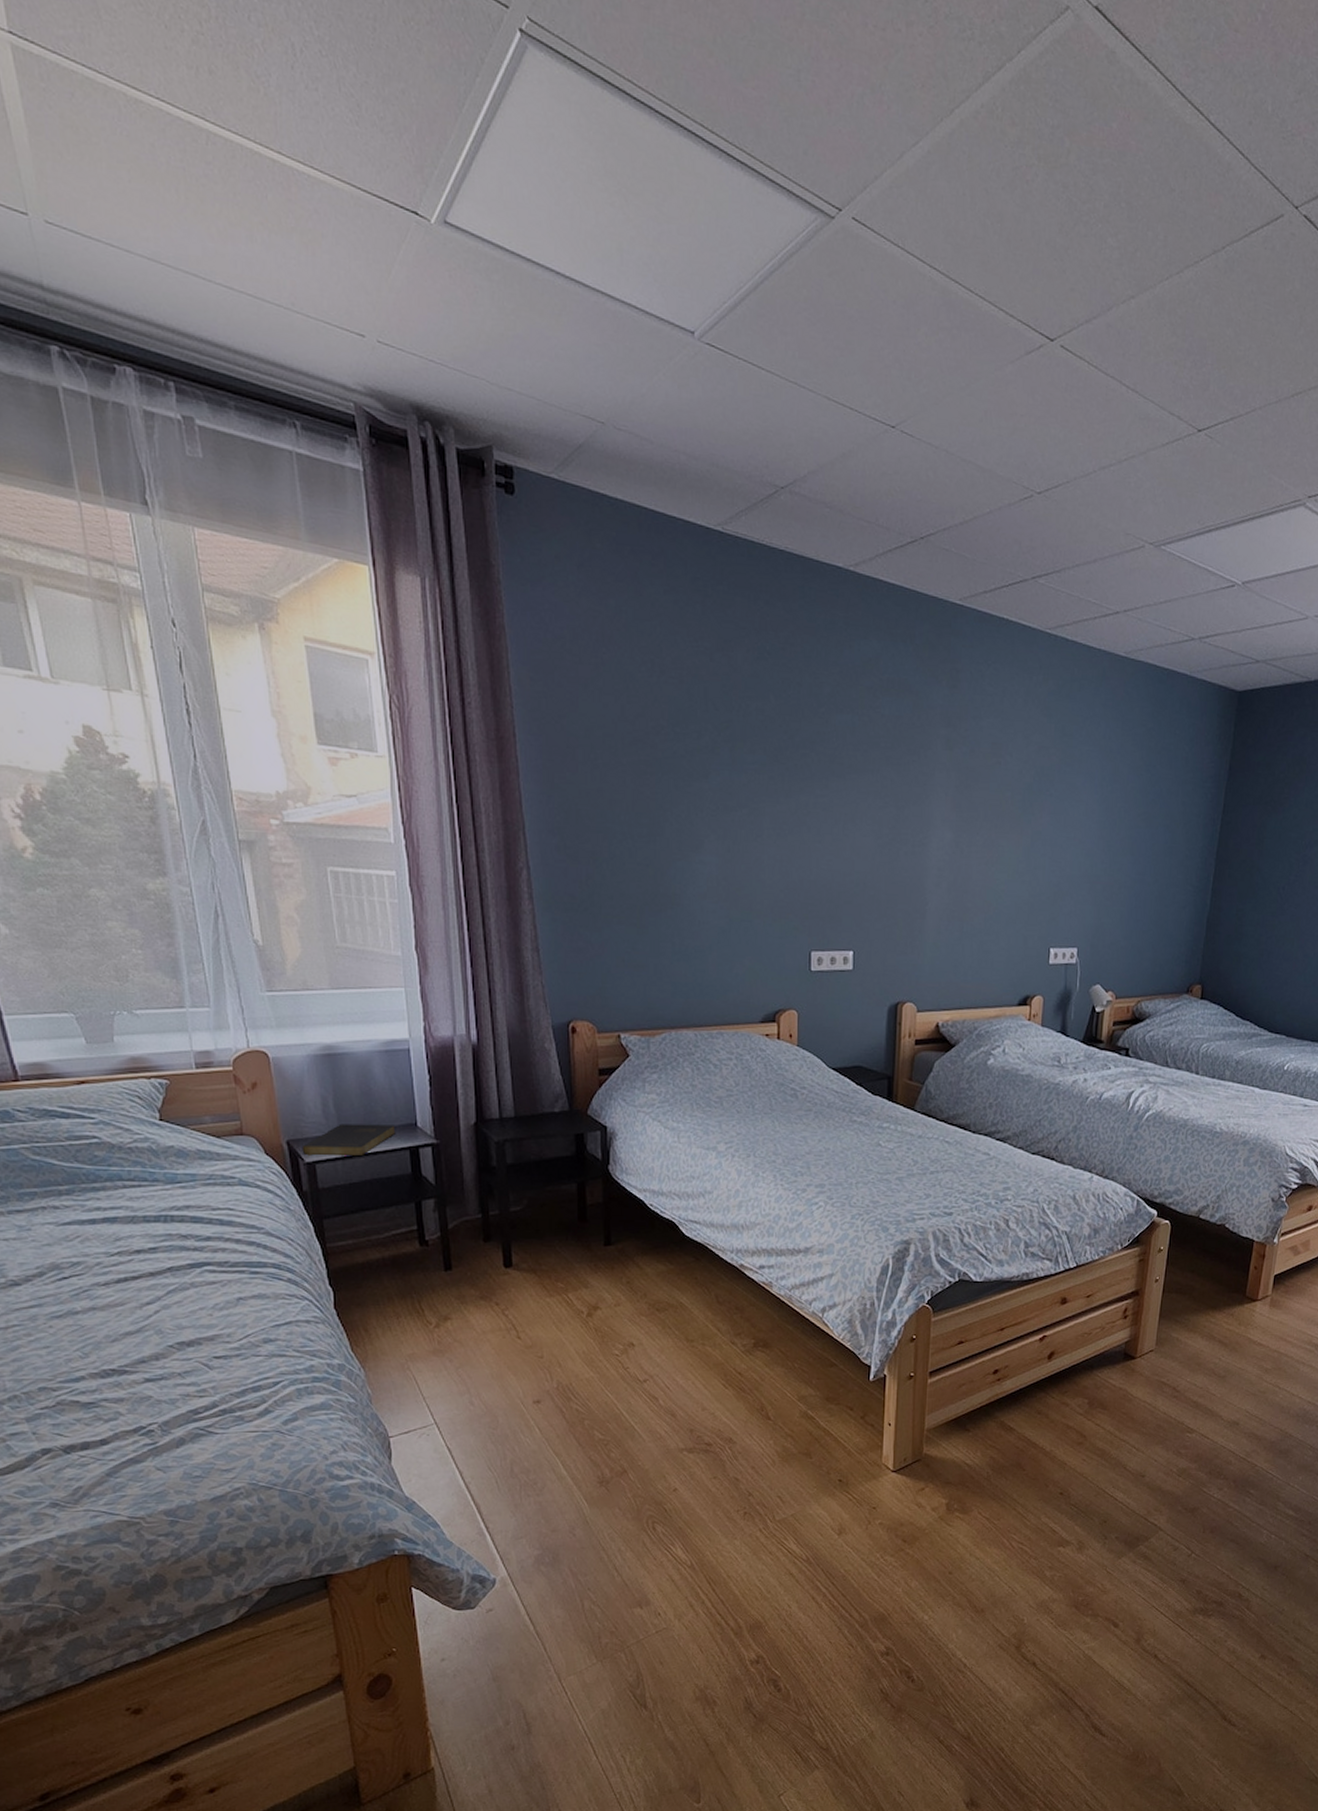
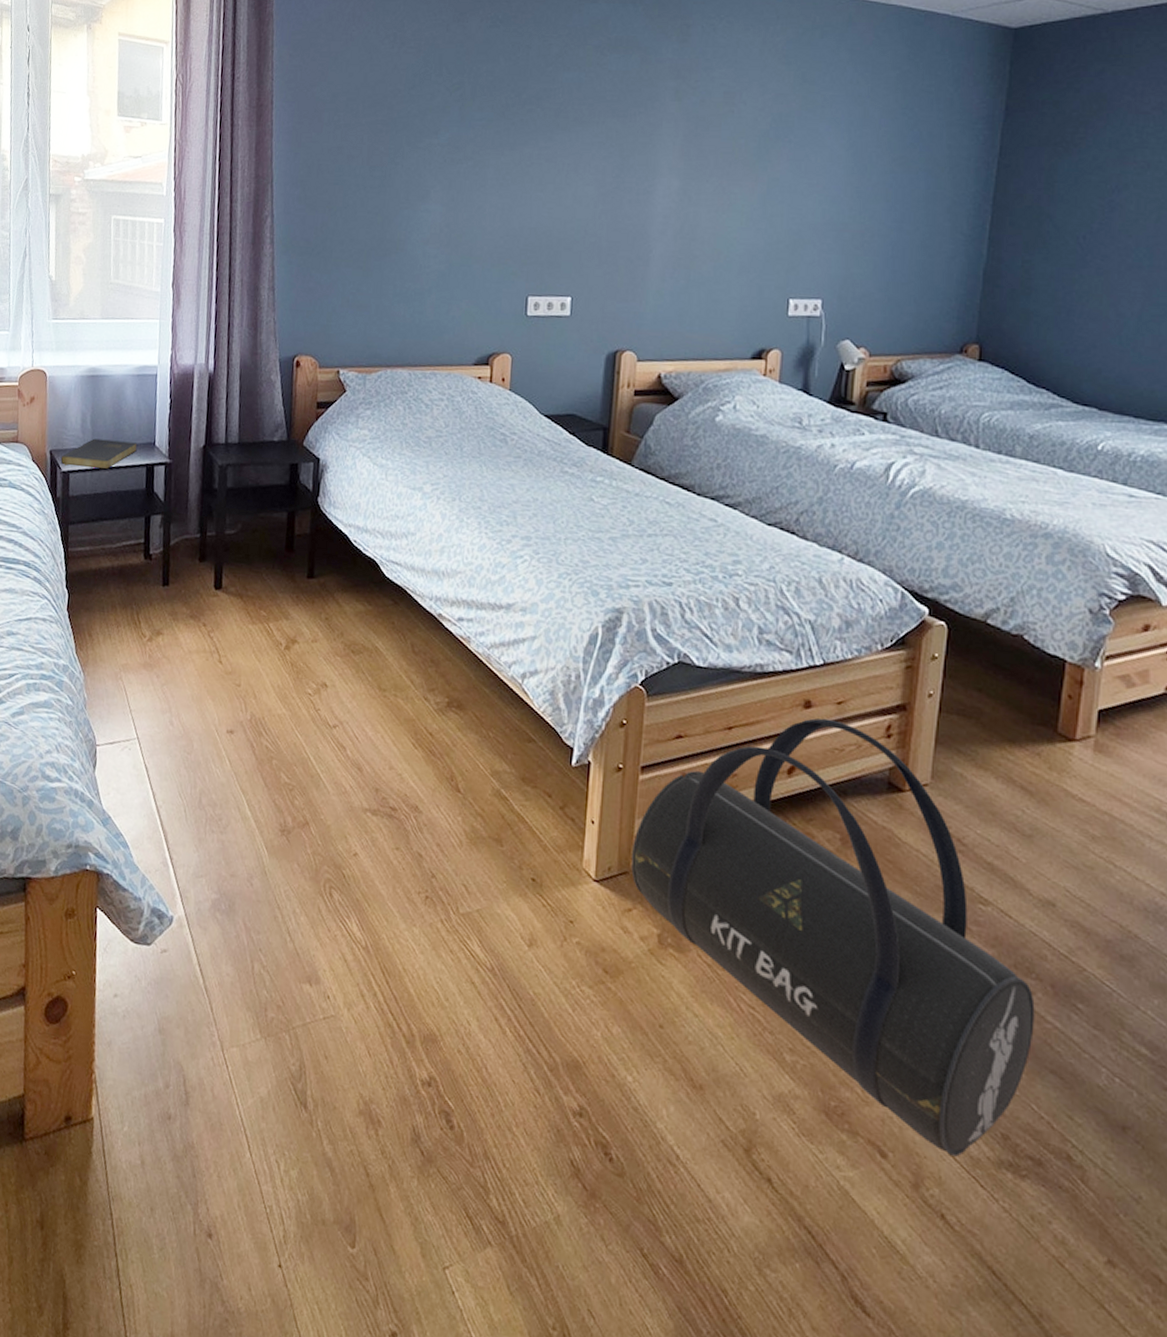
duffel bag: none [923,1310,1222,1614] -> present [631,718,1035,1157]

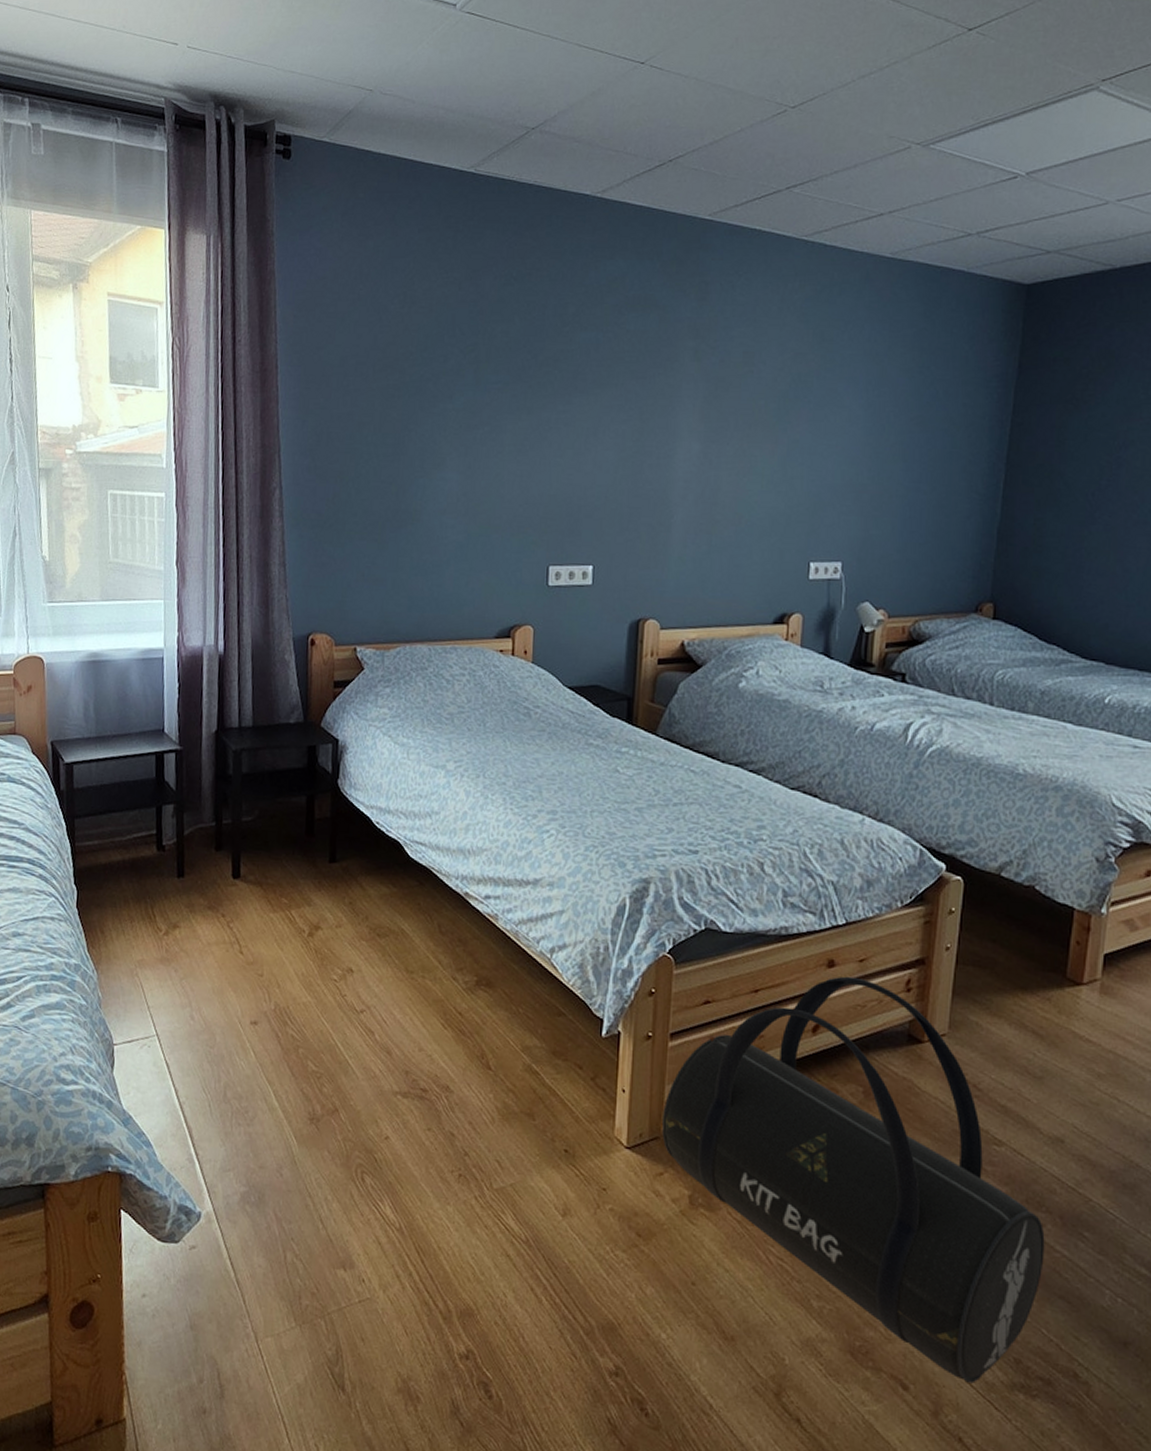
book: present [61,438,137,470] -> none [63,727,145,760]

